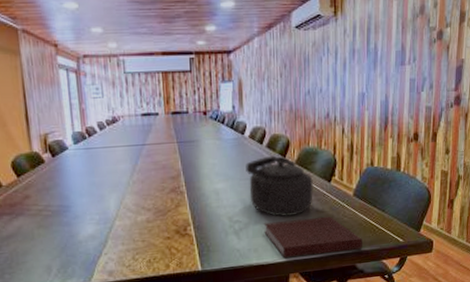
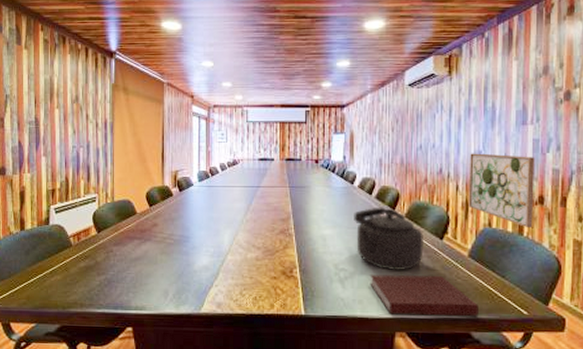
wall art: none [353,95,412,164] -> present [468,153,535,229]

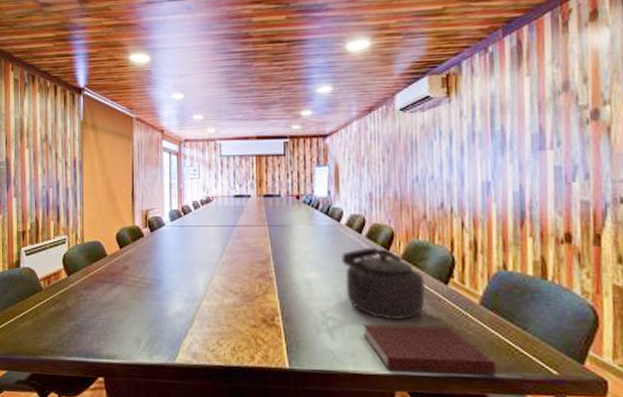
wall art: present [468,153,535,229] -> none [476,184,559,272]

